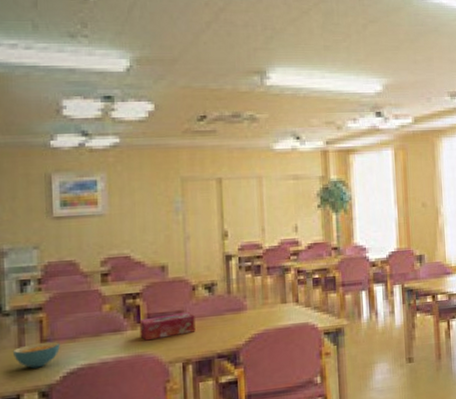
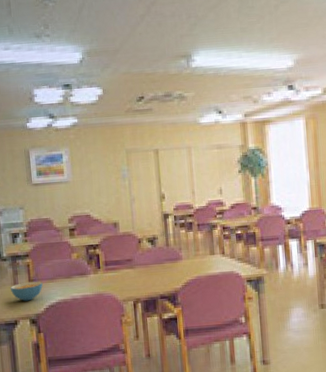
tissue box: present [139,312,196,341] -> none [99,261,143,283]

